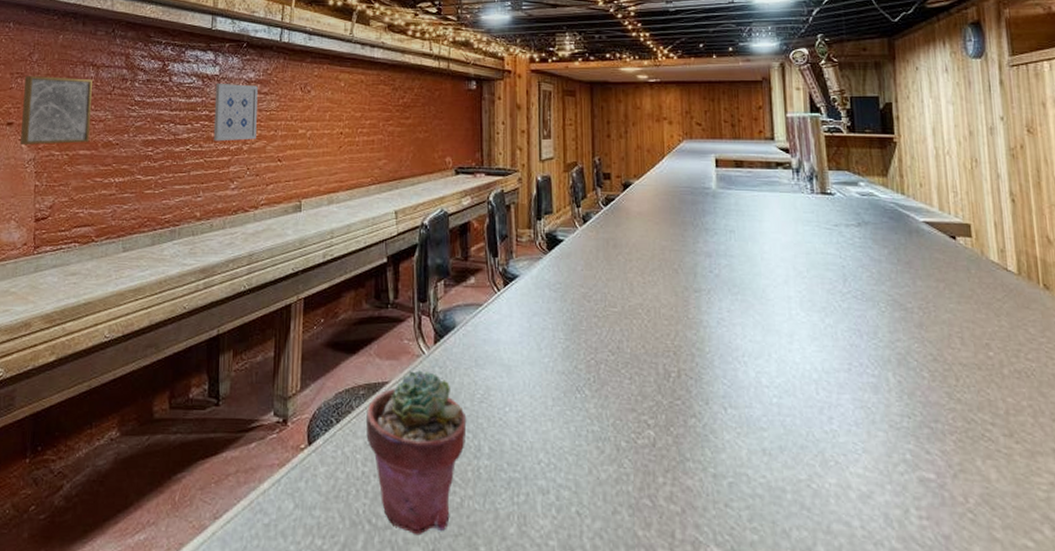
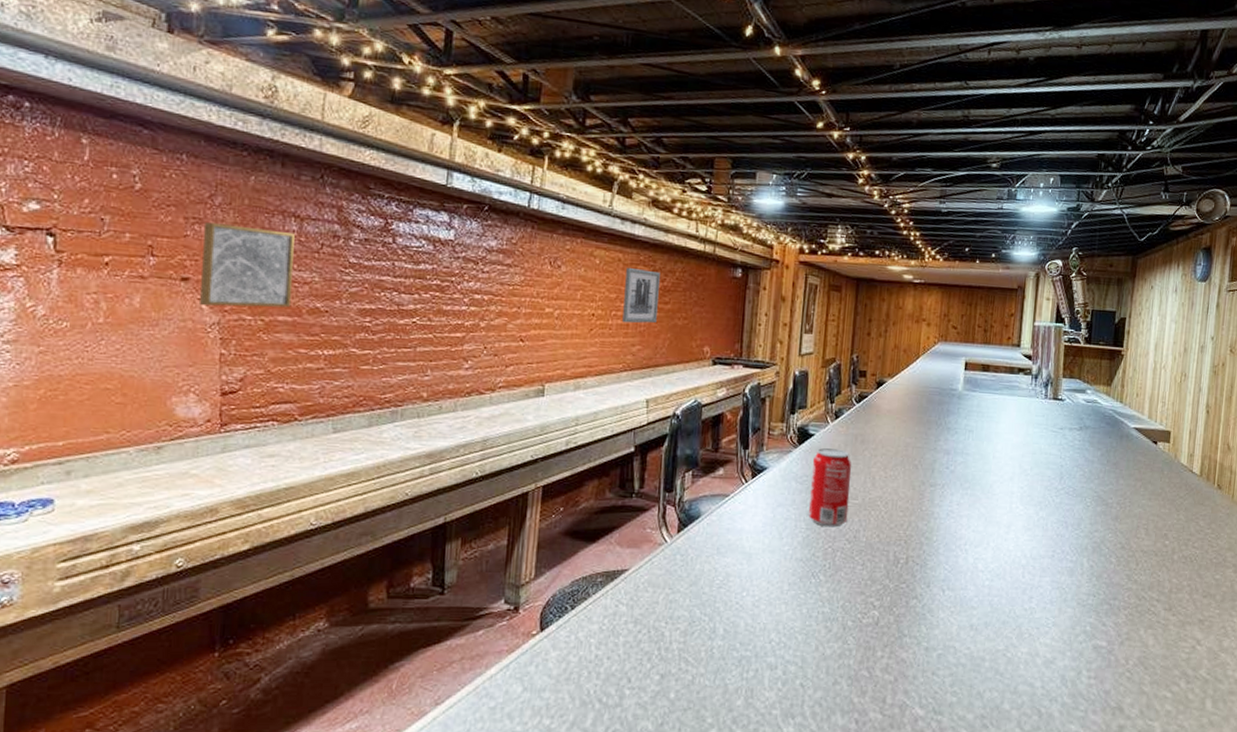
wall art: present [213,84,258,142] -> none [445,250,500,316]
potted succulent: present [366,370,467,536] -> none [602,558,704,711]
wall art: none [368,87,400,139] -> present [622,267,660,324]
beverage can: none [564,253,608,338] -> present [808,447,852,528]

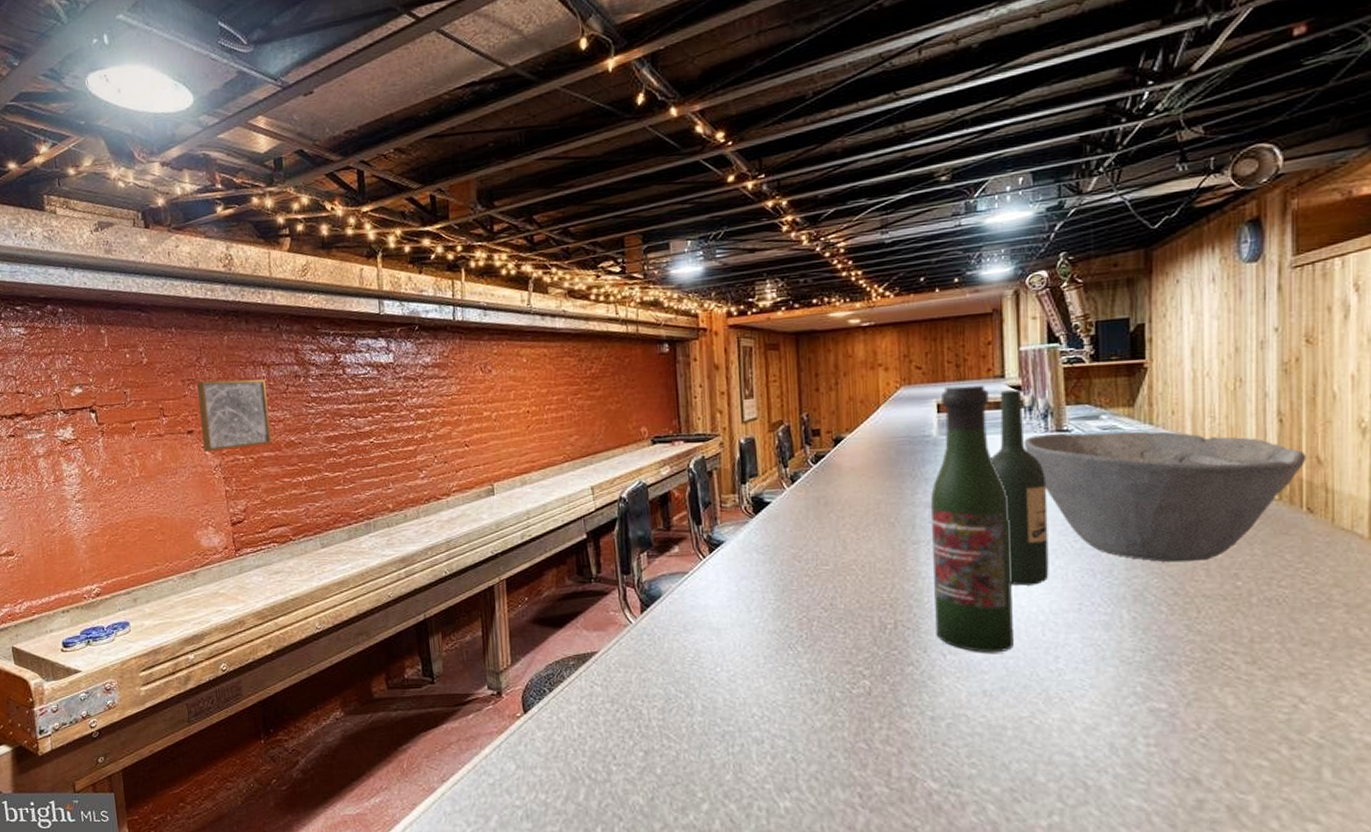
wall art: present [622,267,660,324] -> none [553,360,590,415]
beverage can: present [808,447,852,528] -> none [772,514,820,597]
beer bottle: none [939,348,1011,591] -> present [930,385,1013,653]
wine bottle: none [1001,358,1041,532] -> present [991,389,1049,586]
bowl: none [1027,400,1221,522] -> present [1023,431,1306,563]

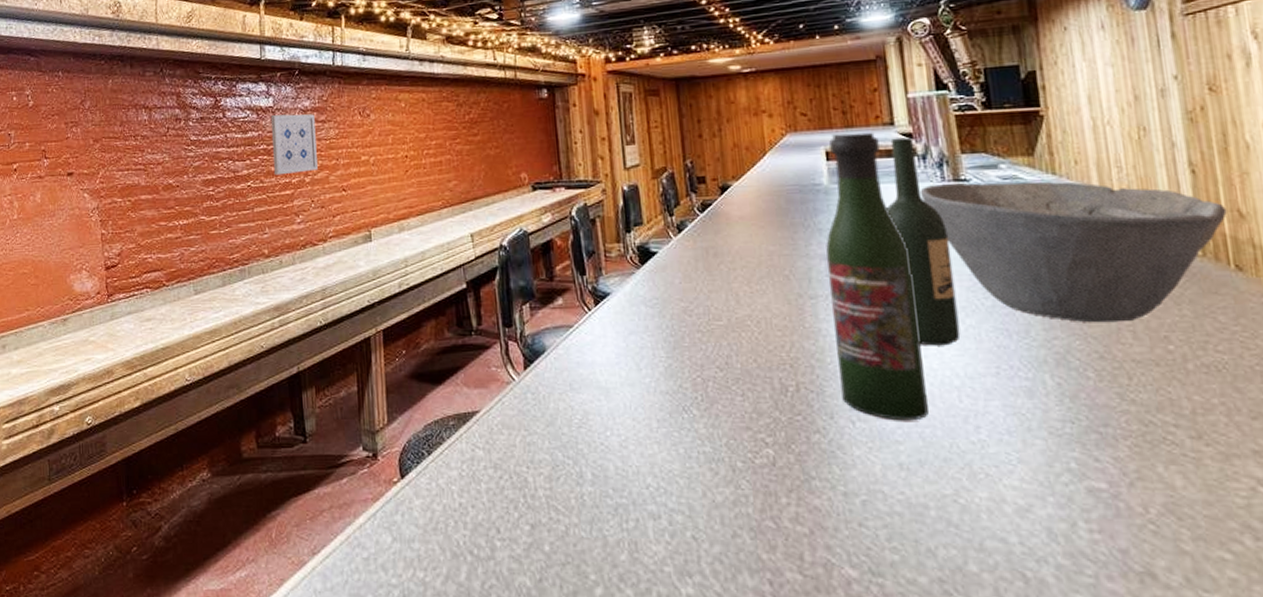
wall art: present [197,379,272,451] -> none [80,122,150,194]
wall art: none [391,370,440,432] -> present [270,114,318,176]

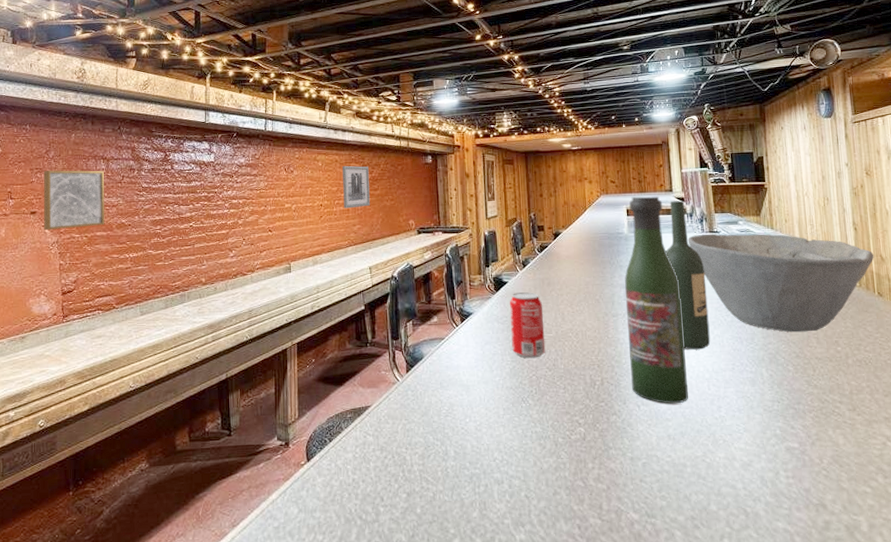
wall art: none [80,122,150,194] -> present [44,170,105,230]
wall art: present [270,114,318,176] -> none [211,168,249,218]
wall art: none [431,105,468,160] -> present [342,165,370,209]
beverage can: none [660,265,714,354] -> present [509,291,546,359]

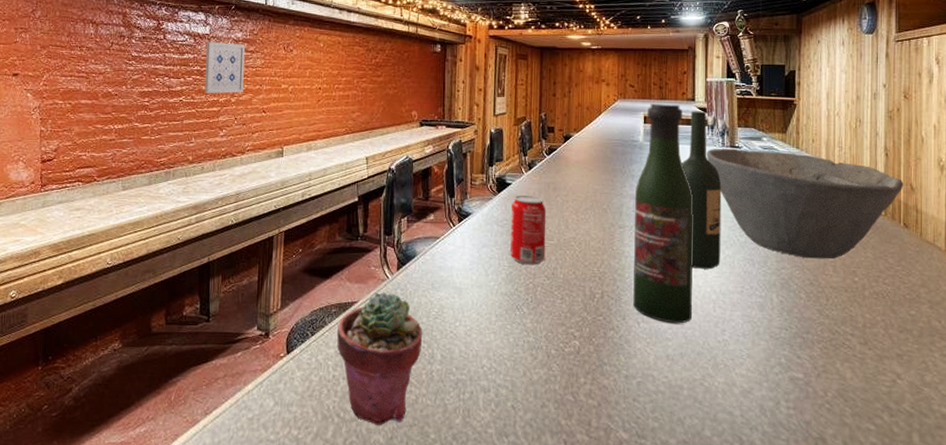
wall art: present [44,170,105,230] -> none [26,31,92,94]
wall art: none [211,168,249,218] -> present [204,42,245,94]
wall art: present [342,165,370,209] -> none [344,48,373,94]
potted succulent: none [354,394,436,525] -> present [337,292,423,426]

